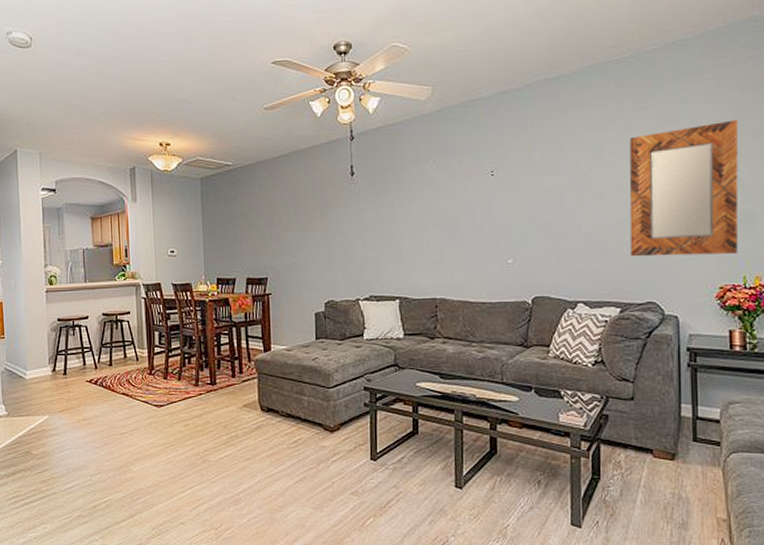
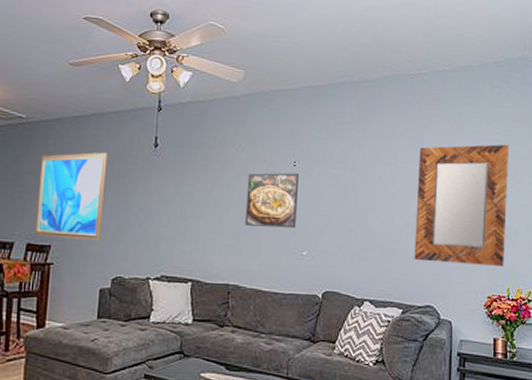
wall art: none [249,187,311,271] -> present [34,152,108,241]
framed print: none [445,182,499,240] -> present [245,172,300,229]

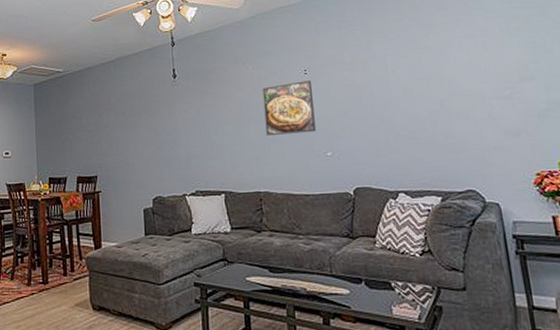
wall art: present [34,152,108,241] -> none [79,89,138,170]
home mirror: present [414,144,509,266] -> none [431,16,549,147]

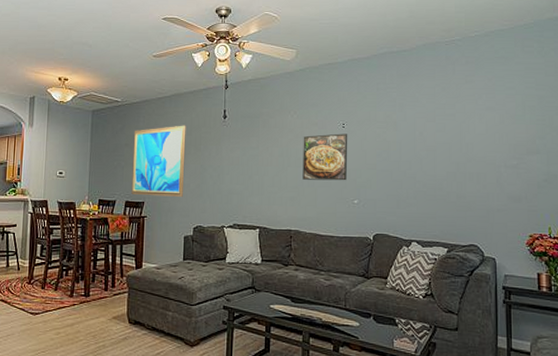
wall art: none [79,89,138,170] -> present [131,125,186,197]

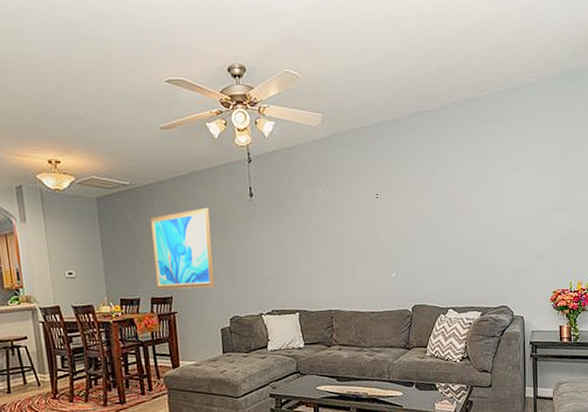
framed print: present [302,133,348,181] -> none [336,204,384,257]

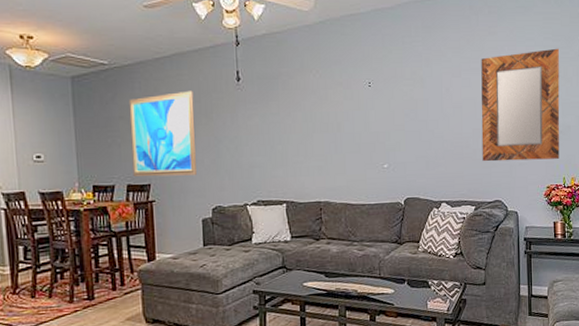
home mirror: none [487,153,567,269] -> present [481,48,560,162]

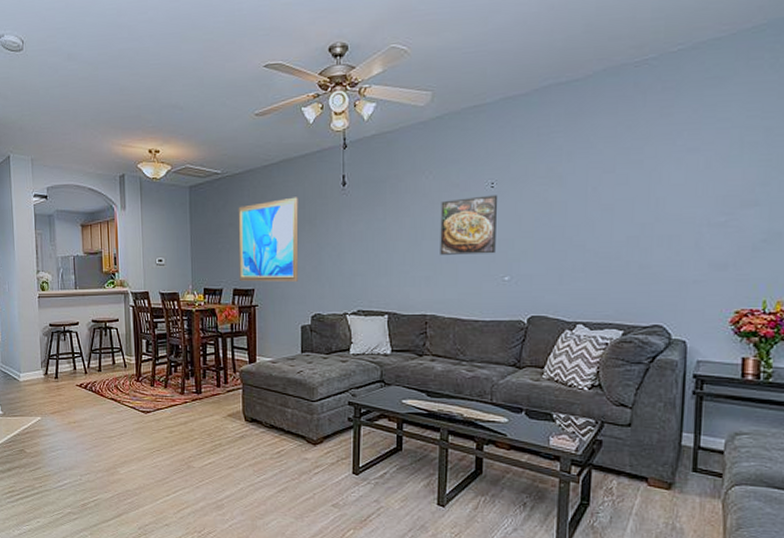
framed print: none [327,93,376,146] -> present [440,195,498,255]
home mirror: present [481,48,560,162] -> none [638,129,771,277]

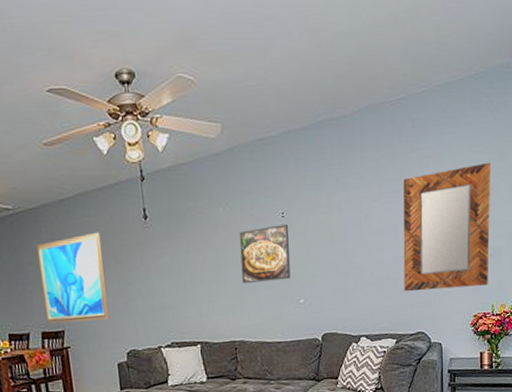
home mirror: none [638,129,771,277] -> present [403,162,490,292]

